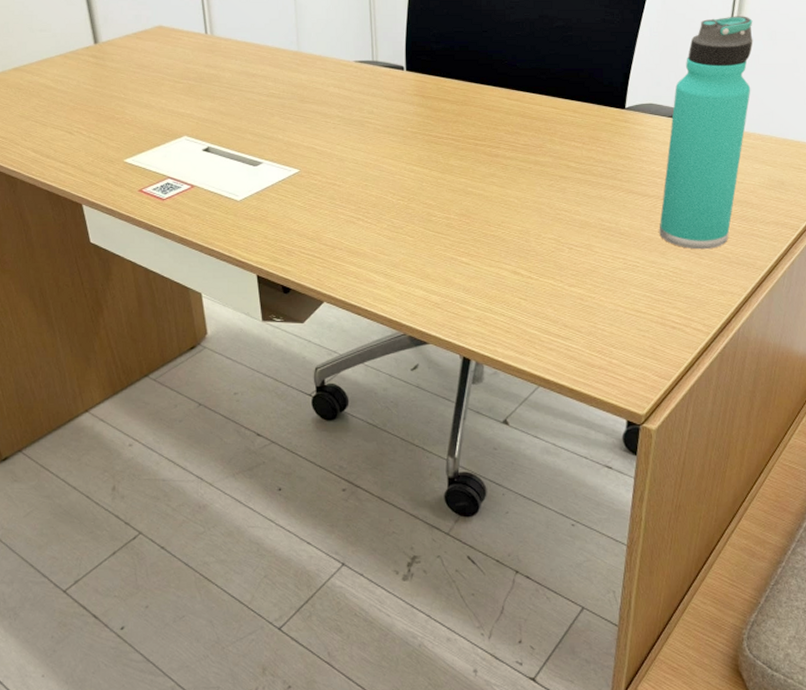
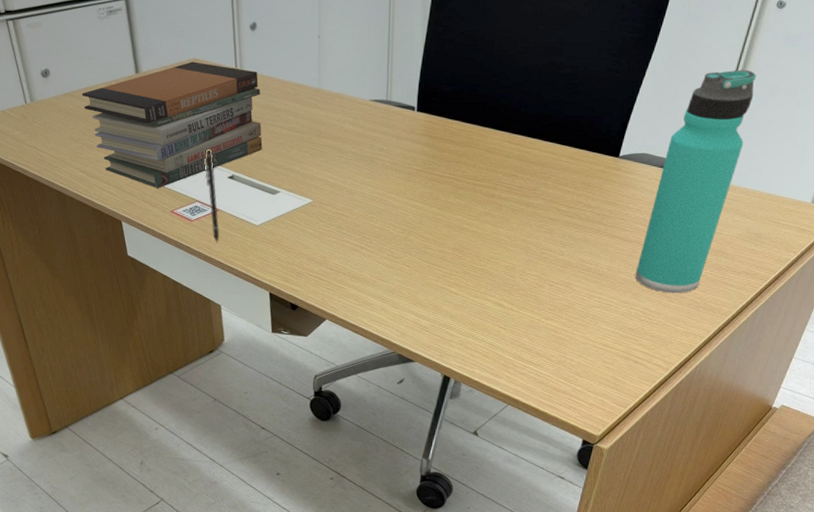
book stack: none [33,29,240,166] -> present [81,62,263,188]
pen: none [175,121,197,224] -> present [204,149,220,244]

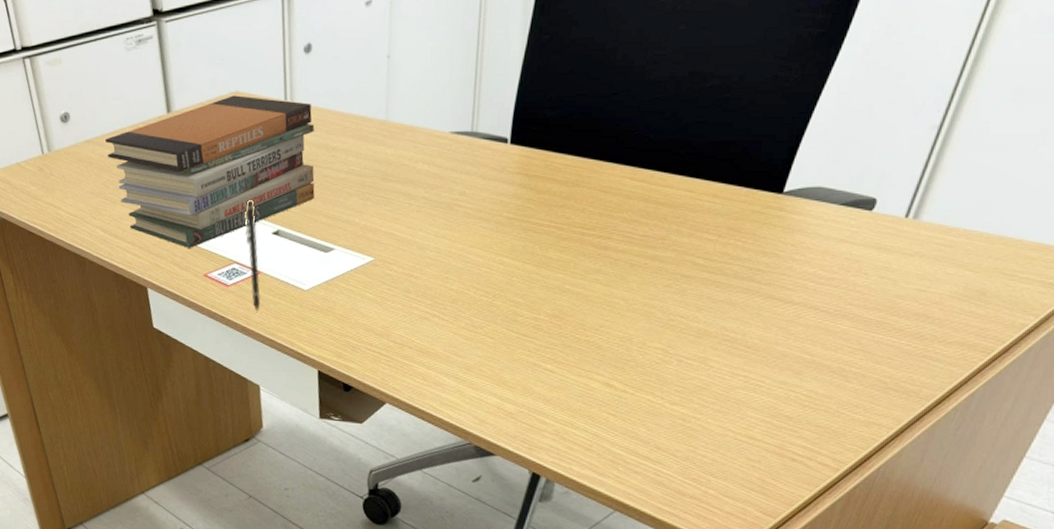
thermos bottle: present [635,69,757,294] -> none [797,68,993,371]

